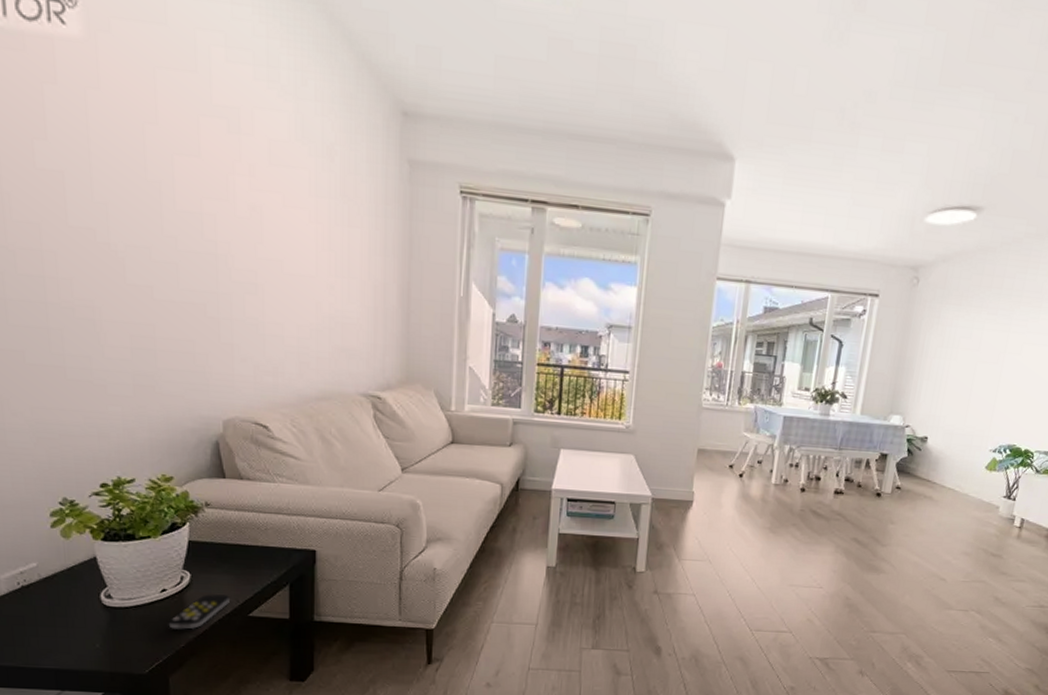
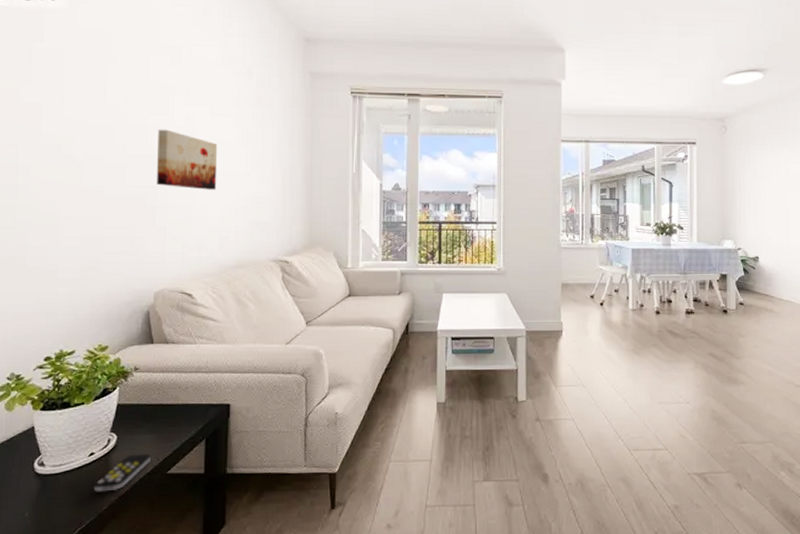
wall art: none [217,219,293,303] -> present [157,129,218,190]

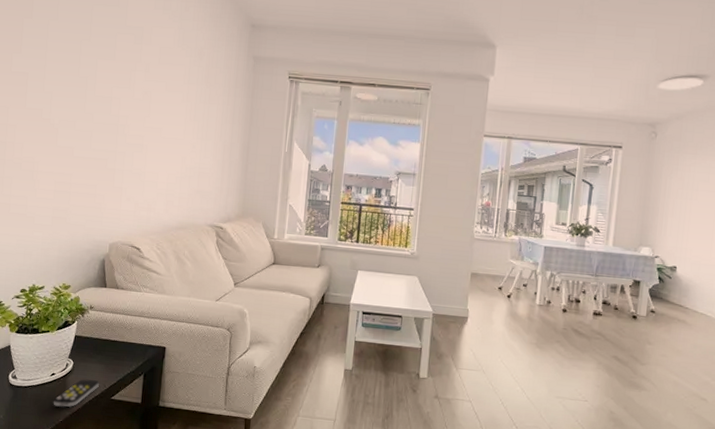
wall art: present [157,129,218,190] -> none [117,101,170,158]

